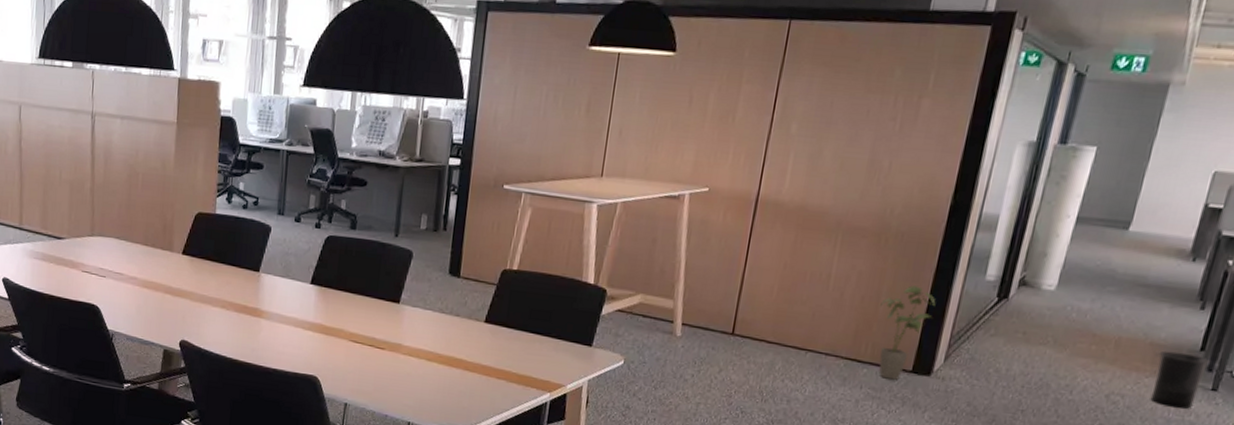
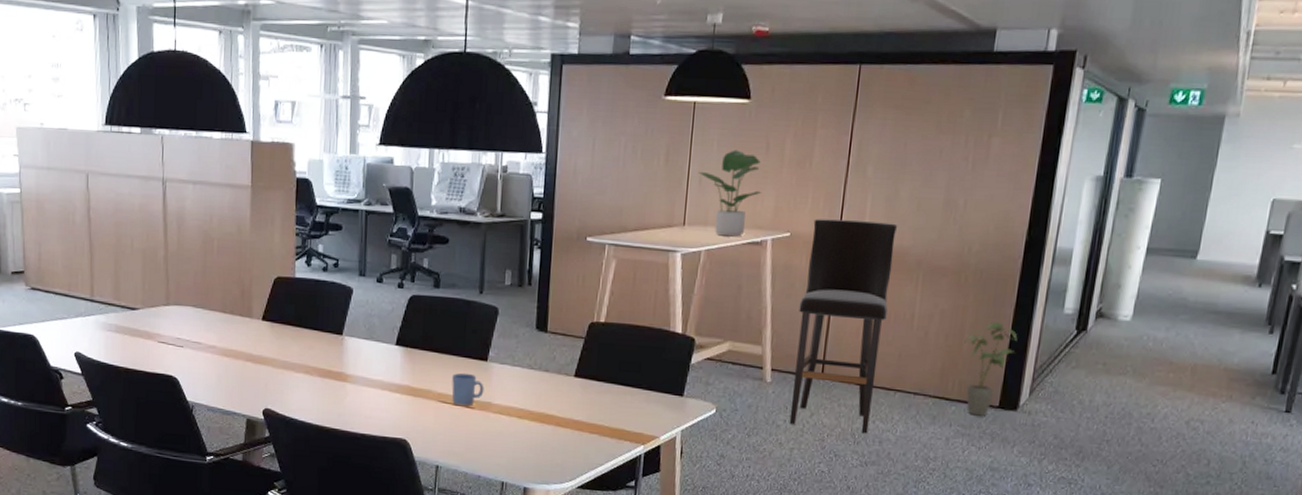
mug: none [363,313,395,347] -> present [451,372,484,407]
potted plant: none [619,102,683,190] -> present [698,149,762,237]
bar stool: none [697,174,820,392] -> present [789,219,898,434]
waste bin: present [1150,350,1210,409] -> none [1228,375,1282,431]

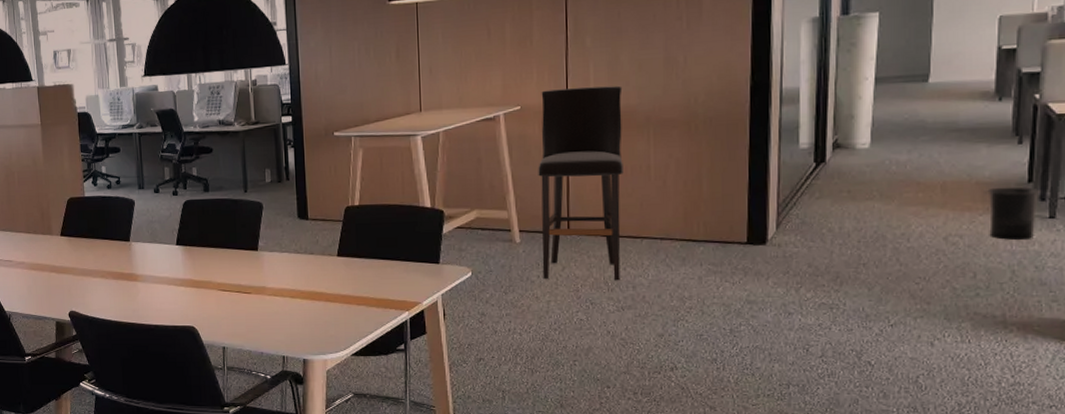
mug: present [451,372,484,407] -> none [228,263,258,293]
potted plant: present [698,149,762,237] -> none [428,39,489,117]
house plant: present [964,322,1018,417] -> none [703,164,757,254]
waste bin: none [1228,375,1282,431] -> present [987,187,1040,240]

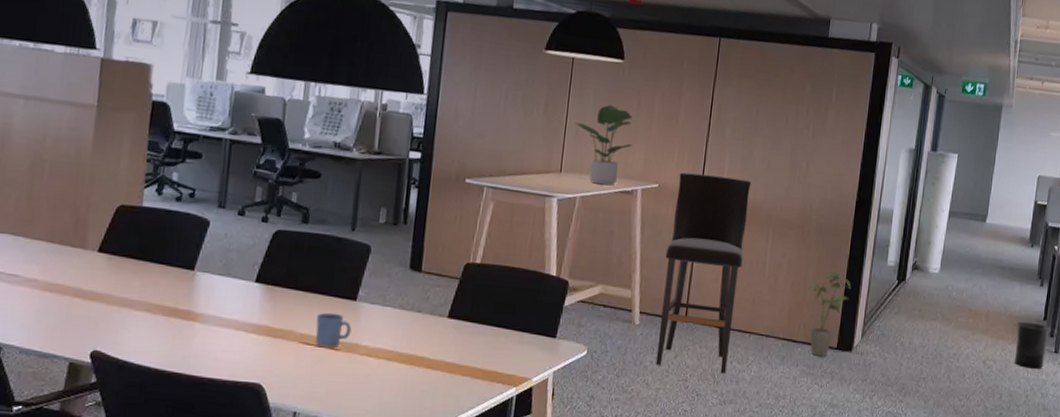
mug: none [228,263,258,293] -> present [315,312,352,349]
potted plant: none [428,39,489,117] -> present [575,104,633,186]
house plant: none [703,164,757,254] -> present [808,271,851,358]

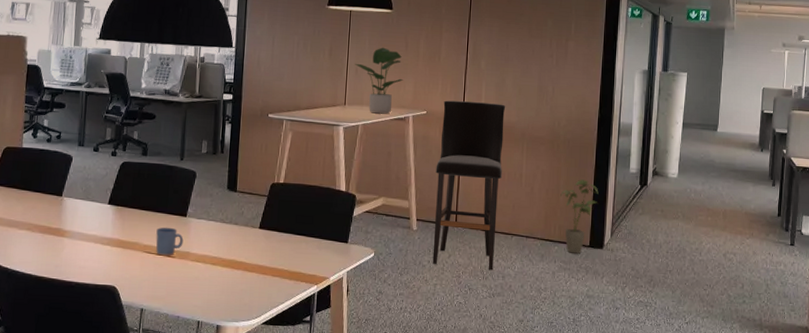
waste bin: present [1014,321,1051,369] -> none [752,218,785,260]

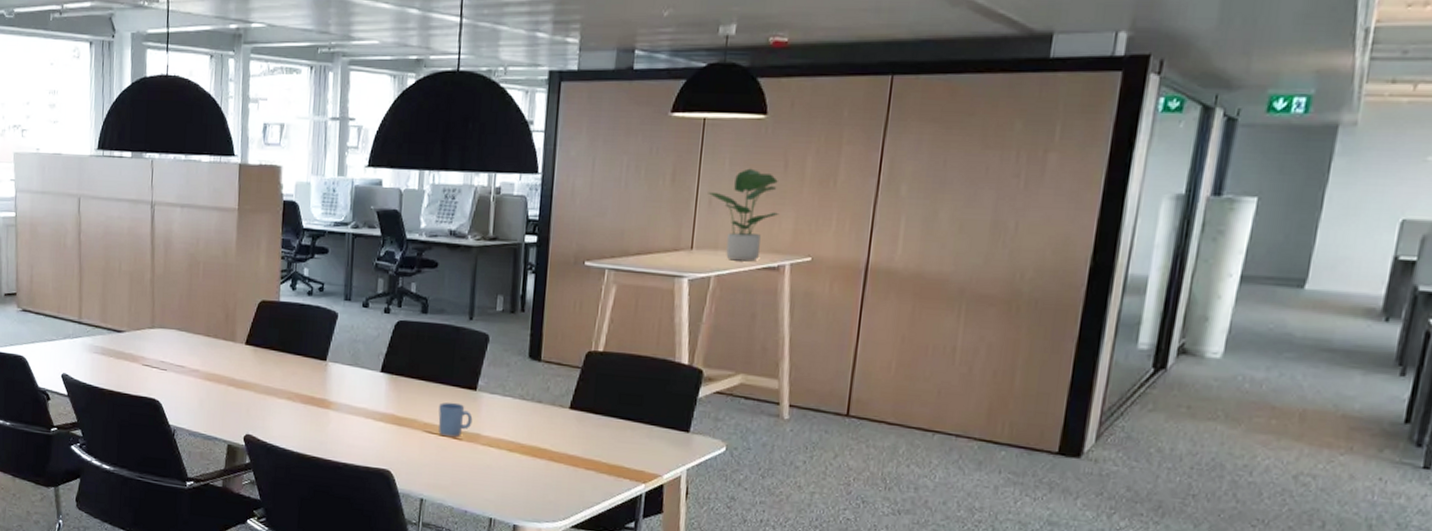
bar stool: present [432,100,506,271] -> none [809,242,937,479]
house plant: present [560,179,599,255] -> none [1016,357,1081,464]

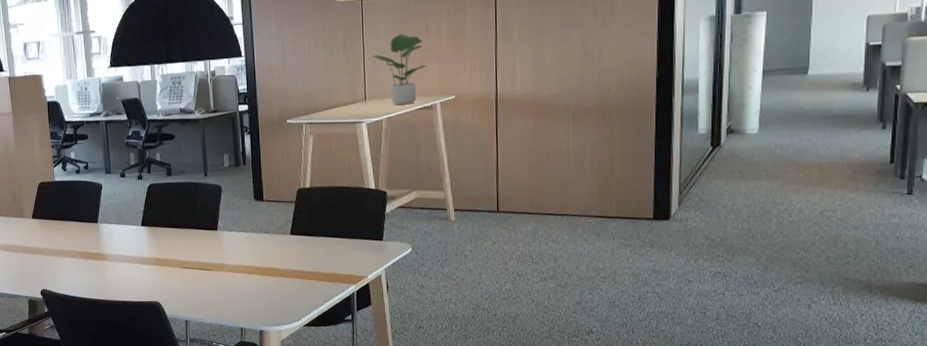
mug: present [438,402,473,438] -> none [190,242,218,270]

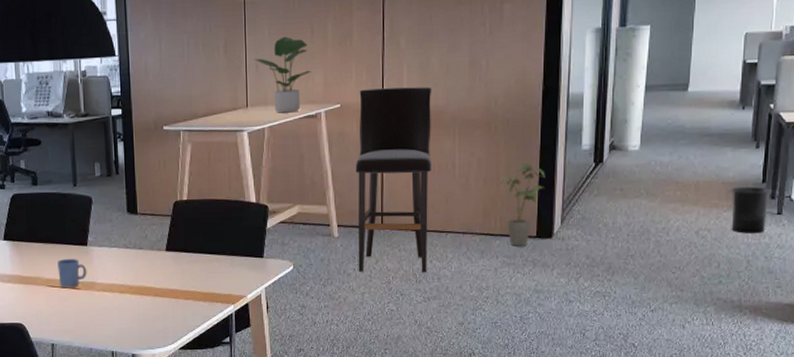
mug: none [190,242,218,270] -> present [57,258,87,289]
bar stool: none [471,77,546,254] -> present [355,86,432,273]
house plant: none [616,147,662,229] -> present [501,163,546,247]
waste bin: none [856,167,900,214] -> present [731,186,771,233]

